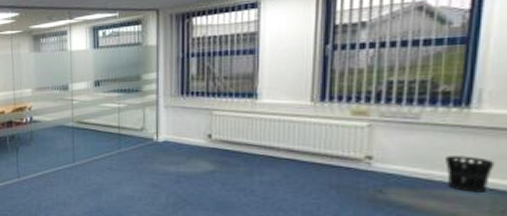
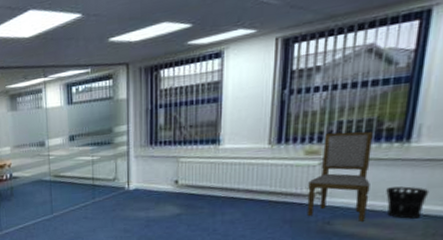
dining chair: none [355,92,427,192] -> present [307,131,373,222]

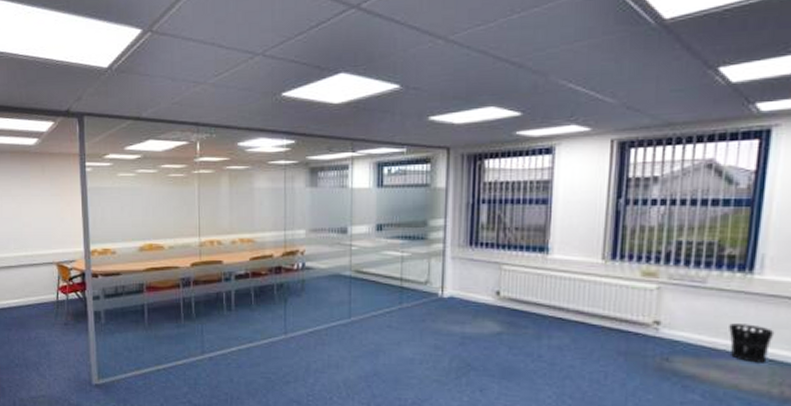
dining chair: present [307,131,373,222] -> none [643,252,714,361]

